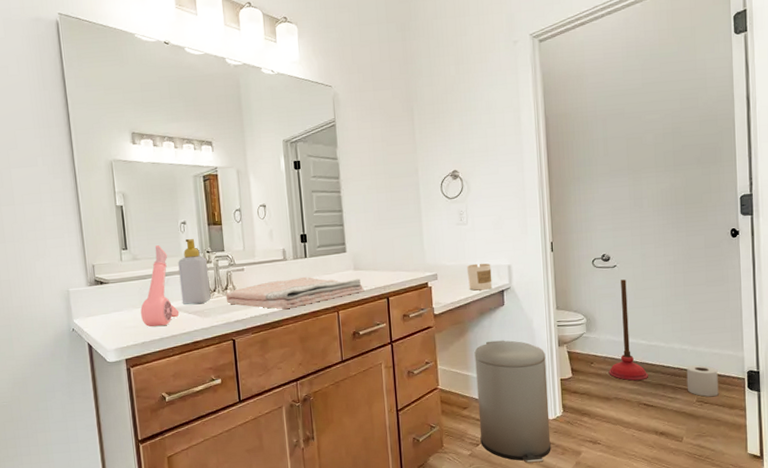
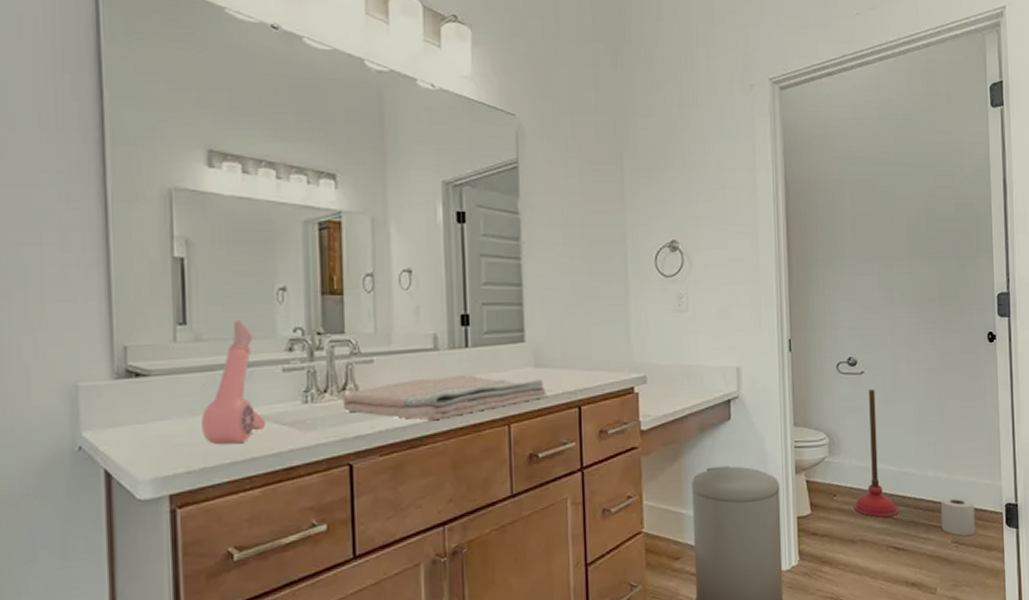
soap bottle: present [178,239,211,305] -> none [269,313,319,411]
candle: present [466,261,493,291] -> none [684,360,717,400]

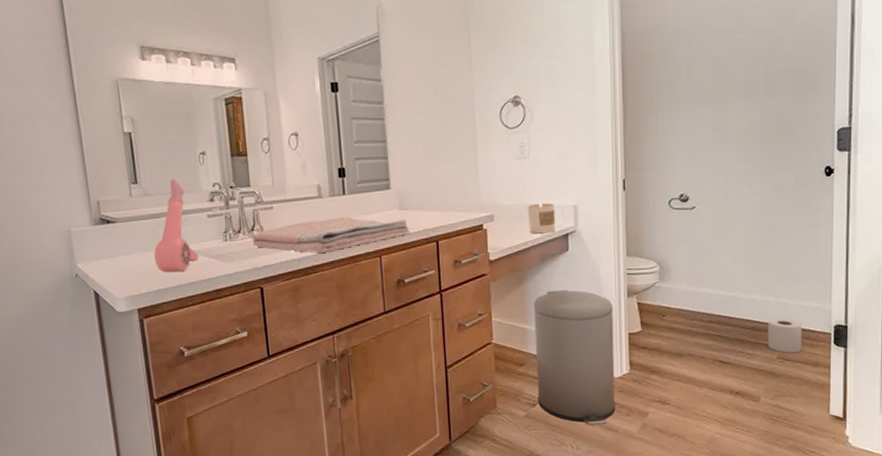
candle: none [684,360,717,400] -> present [527,200,556,234]
plunger: present [854,389,899,518] -> none [682,222,725,335]

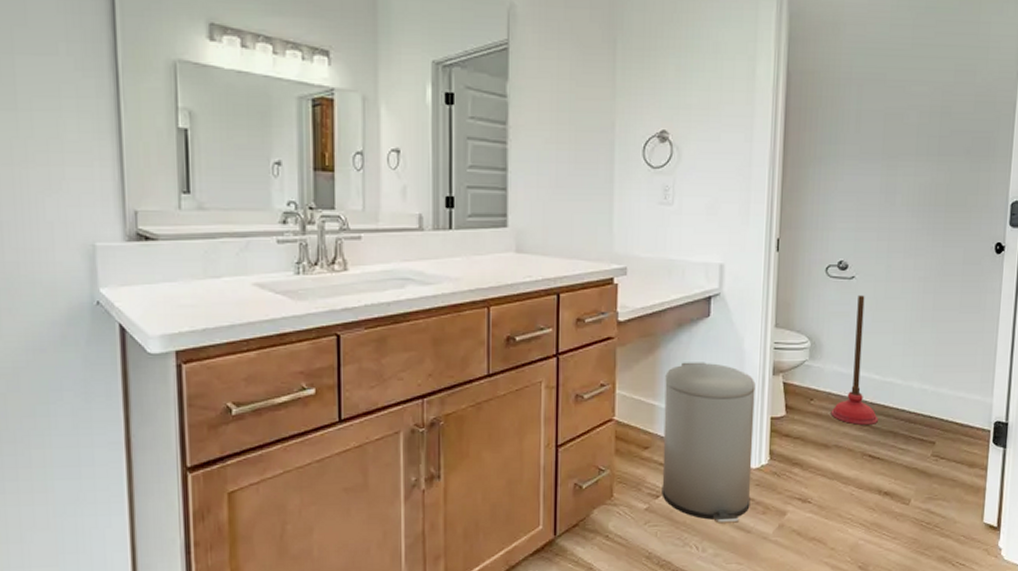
hair dryer: present [154,179,199,273] -> none [204,192,262,309]
towel: present [252,216,411,254] -> none [331,255,528,299]
candle: present [527,200,556,234] -> none [666,255,698,294]
plunger: none [682,222,725,335] -> present [831,295,878,425]
toilet paper roll: present [767,318,802,354] -> none [922,410,960,451]

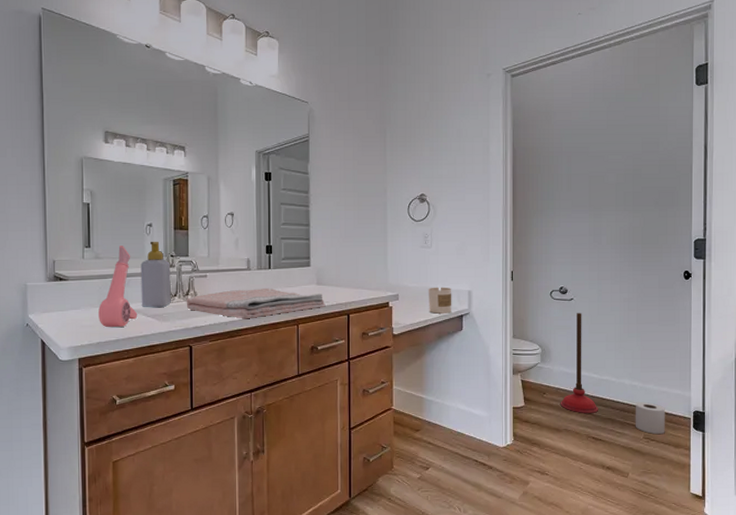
hair dryer: none [204,192,262,309] -> present [98,246,138,328]
soap bottle: none [265,187,310,280] -> present [140,242,171,307]
towel: none [331,255,528,299] -> present [186,287,326,319]
pedal bin: present [662,362,756,524] -> none [430,364,500,490]
candle: none [666,255,698,294] -> present [428,284,452,314]
toilet paper roll: none [922,410,960,451] -> present [635,402,665,435]

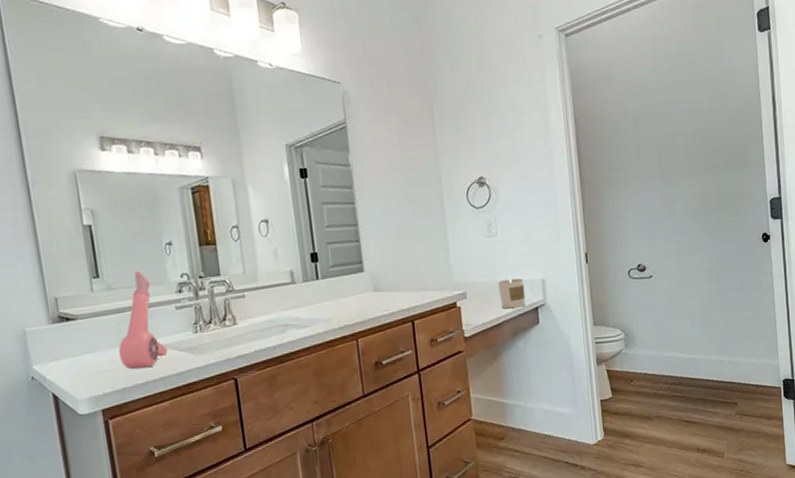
soap bottle: present [140,242,171,307] -> none [163,262,206,341]
towel: present [186,287,326,319] -> none [223,301,386,341]
plunger: present [560,313,598,413] -> none [649,290,688,397]
toilet paper roll: present [635,402,665,435] -> none [725,376,757,409]

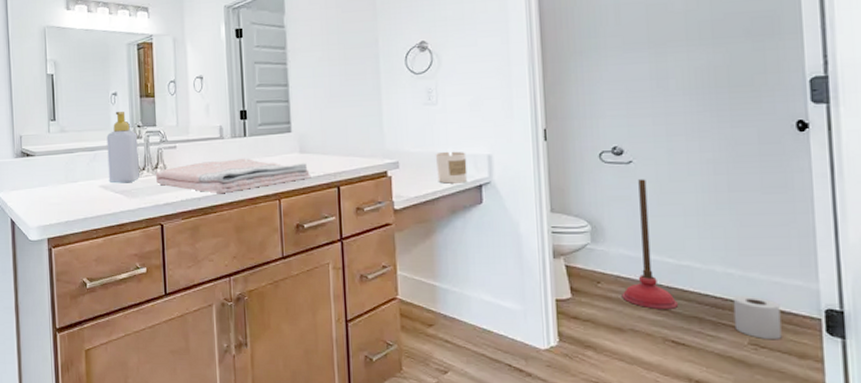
hair dryer: present [119,271,168,370] -> none [66,117,106,206]
soap bottle: none [163,262,206,341] -> present [106,112,139,183]
towel: none [223,301,386,341] -> present [155,158,311,194]
plunger: none [649,290,688,397] -> present [621,179,678,309]
toilet paper roll: none [725,376,757,409] -> present [733,296,782,340]

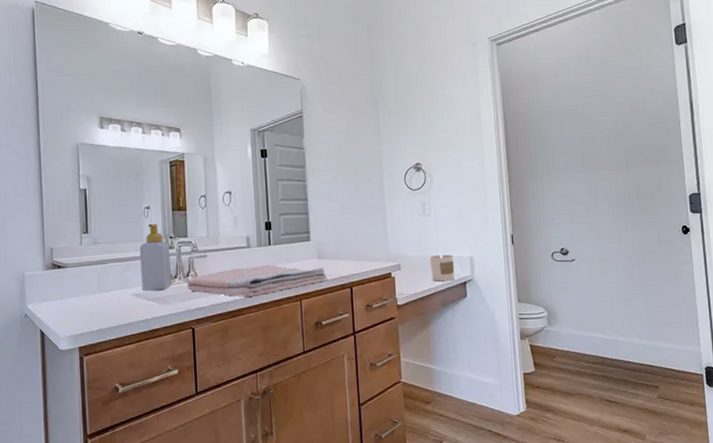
plunger: present [621,179,678,309] -> none [570,273,610,376]
toilet paper roll: present [733,296,782,340] -> none [646,360,679,394]

